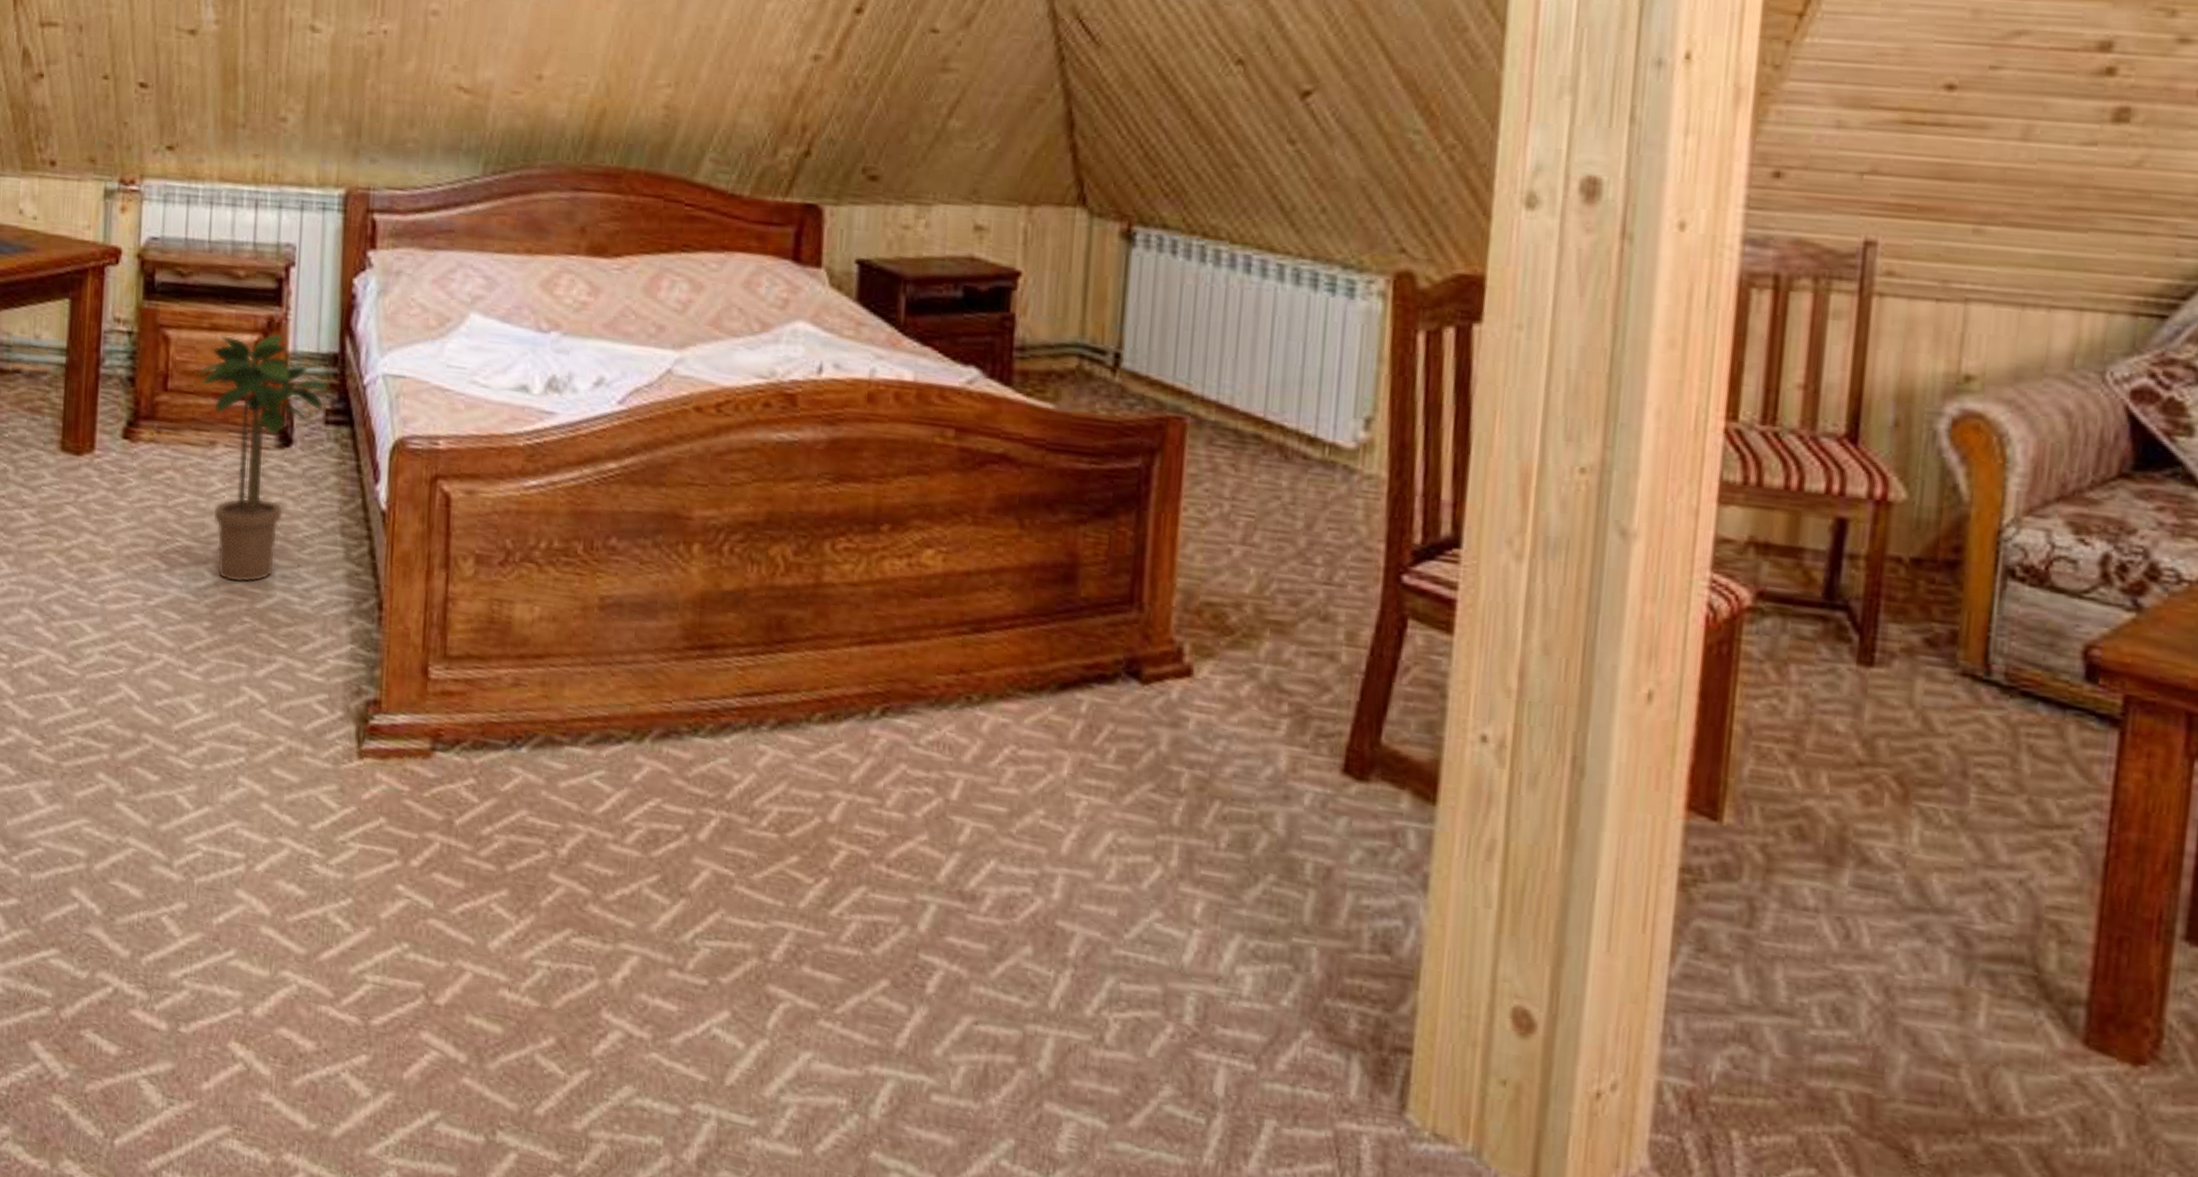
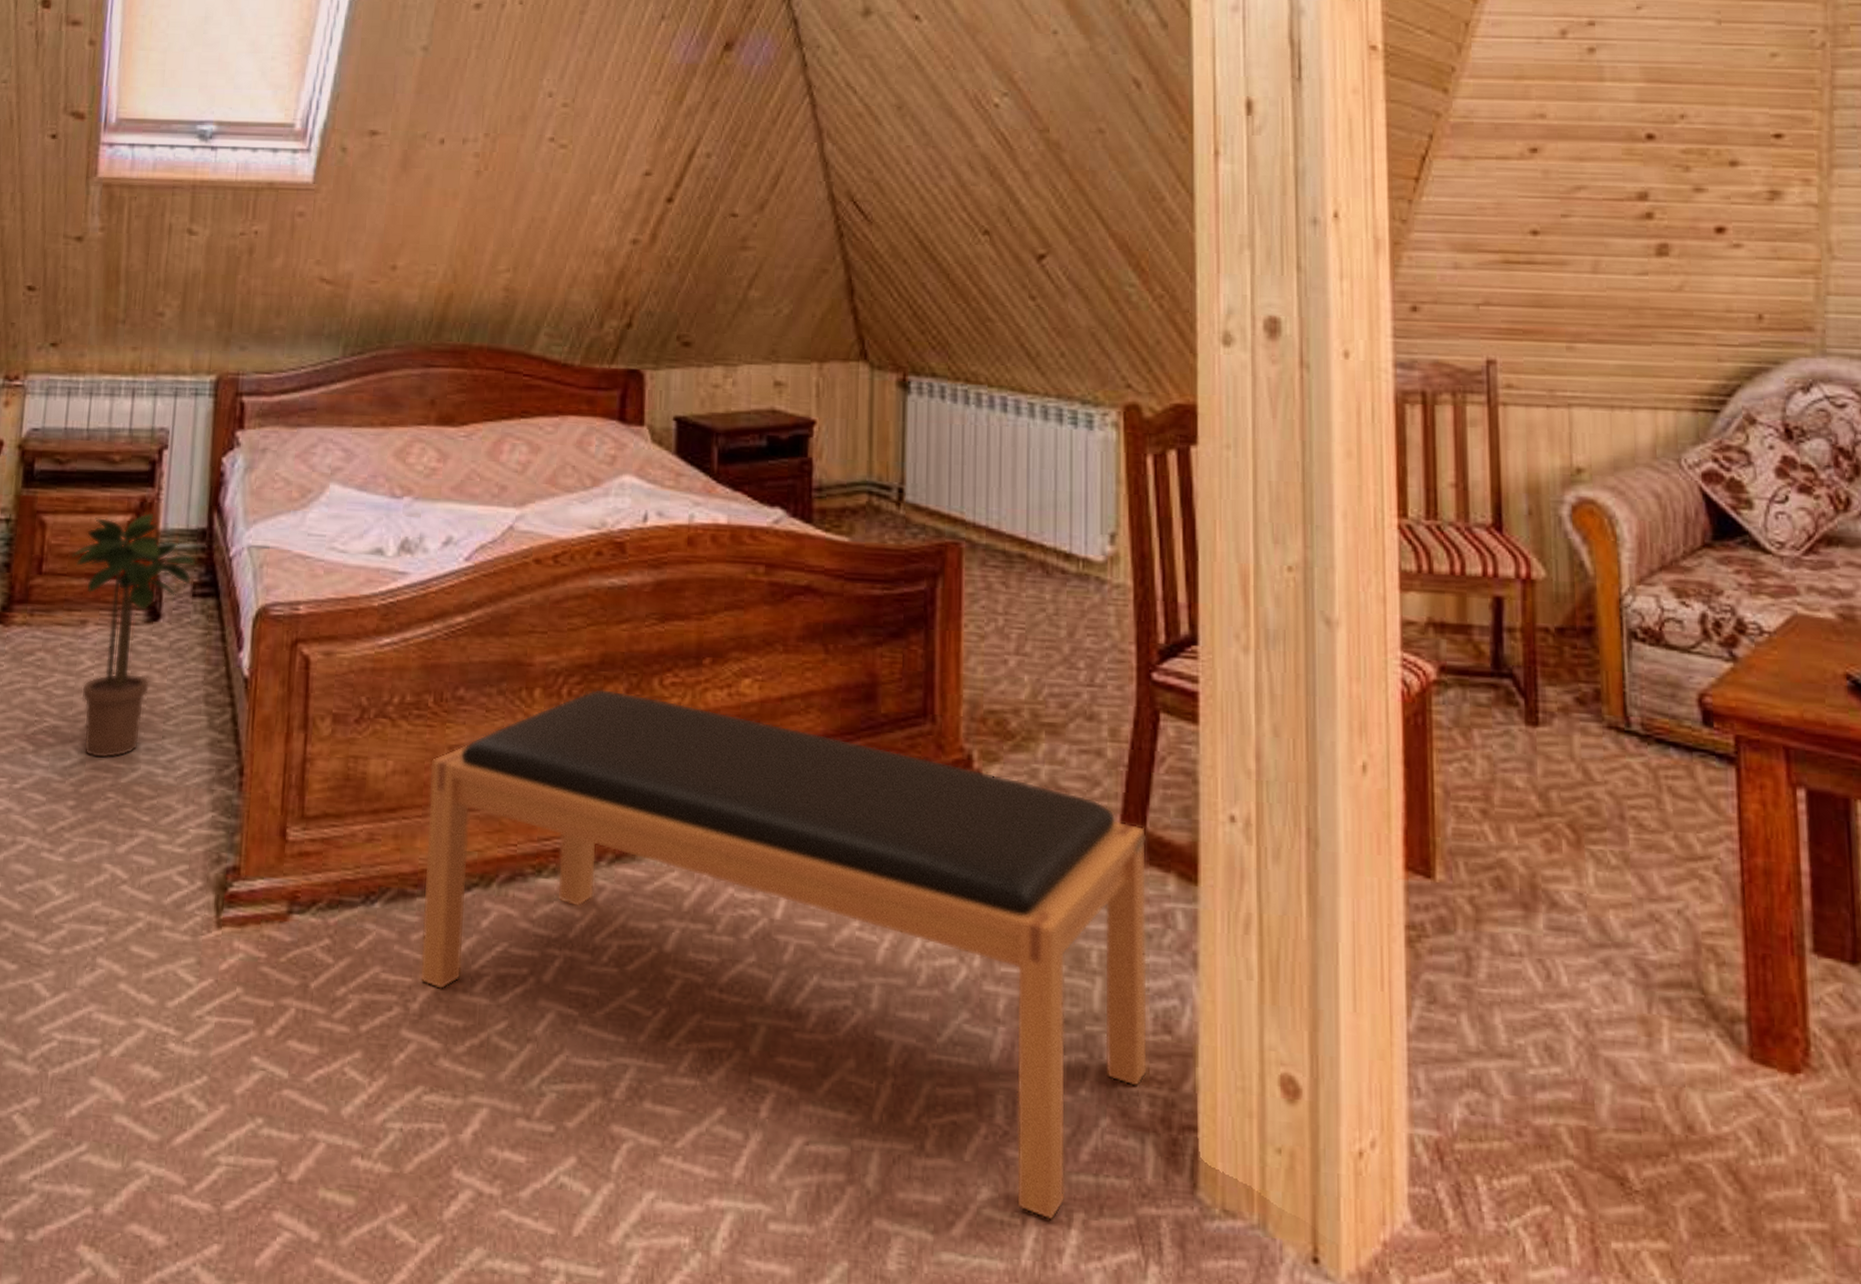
bench: none [568,548,1381,1124] -> present [419,688,1148,1221]

